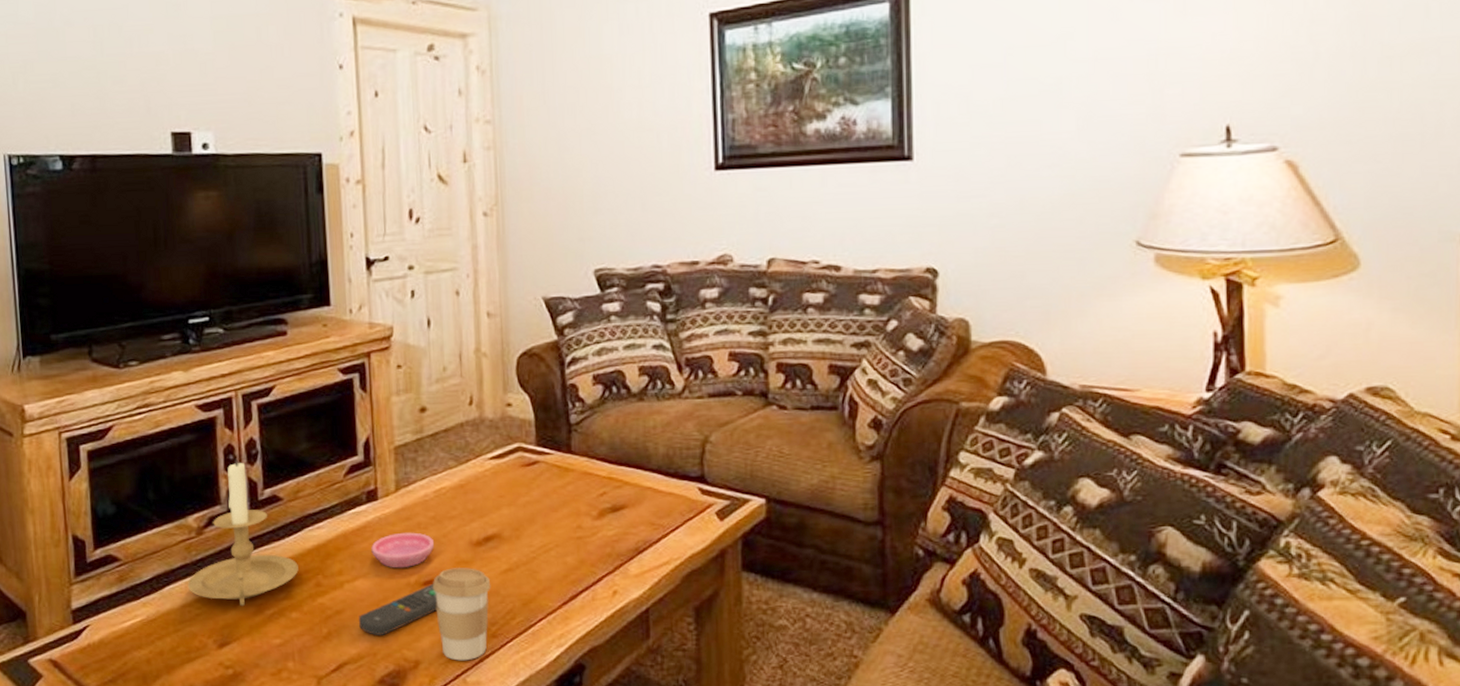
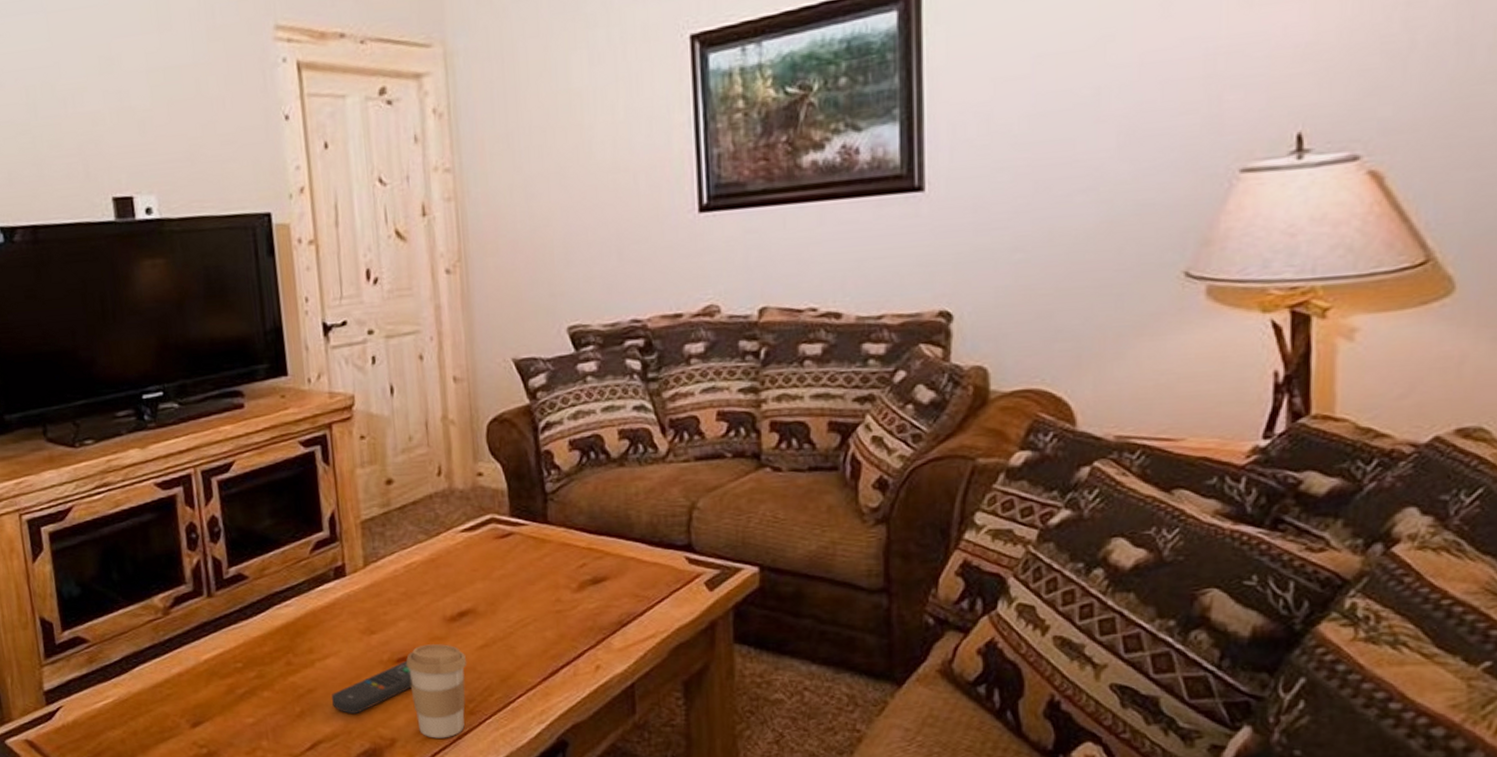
candle holder: present [187,458,299,607] -> none [156,537,268,686]
saucer: present [371,532,435,568] -> none [341,608,407,646]

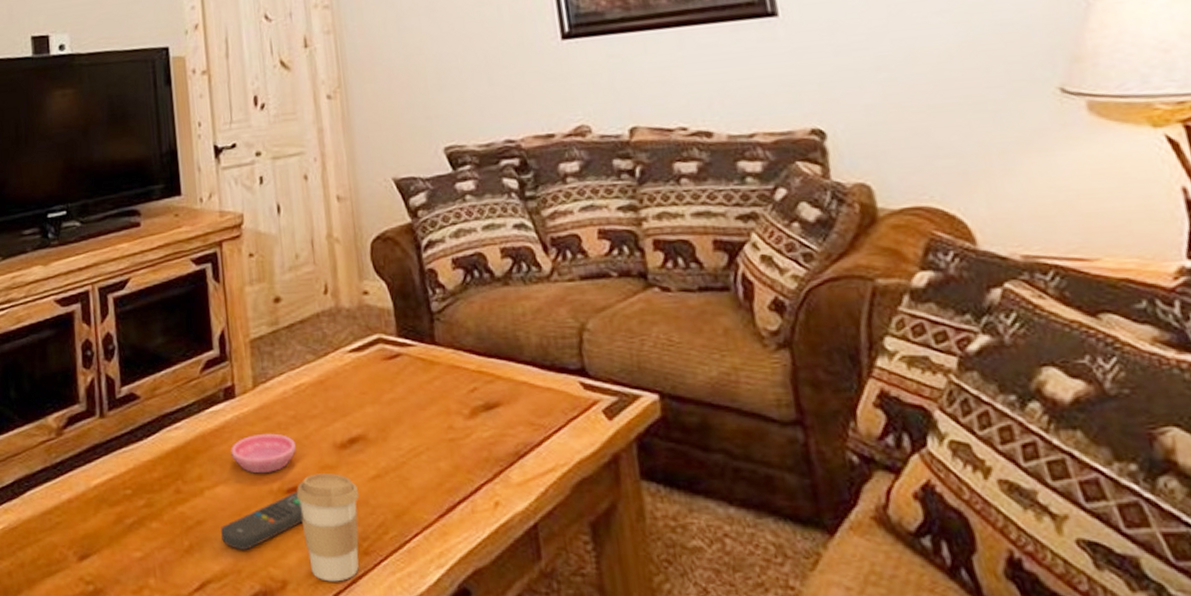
saucer: none [341,608,407,646] -> present [231,433,297,474]

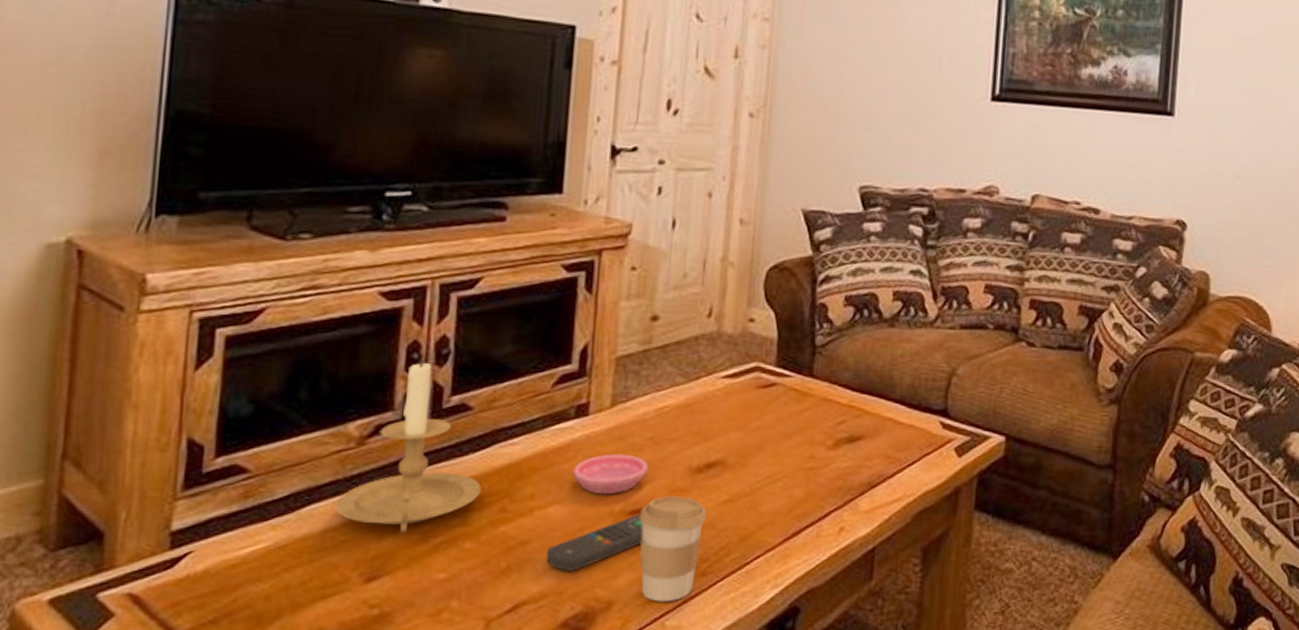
candle holder: none [47,354,158,515] -> present [334,357,481,533]

